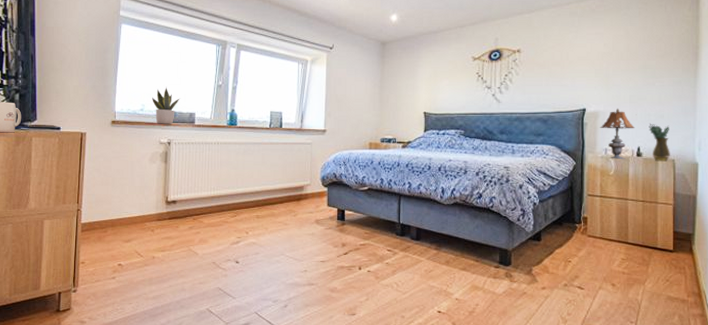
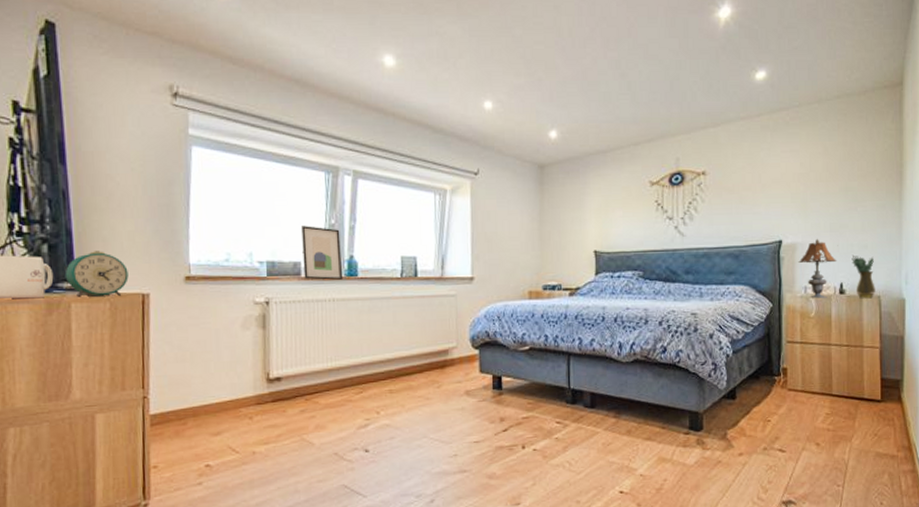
alarm clock: none [30,100,72,134] -> present [66,251,129,297]
potted plant: present [152,86,180,125] -> none [240,228,279,280]
picture frame: none [196,85,226,128] -> present [301,226,344,280]

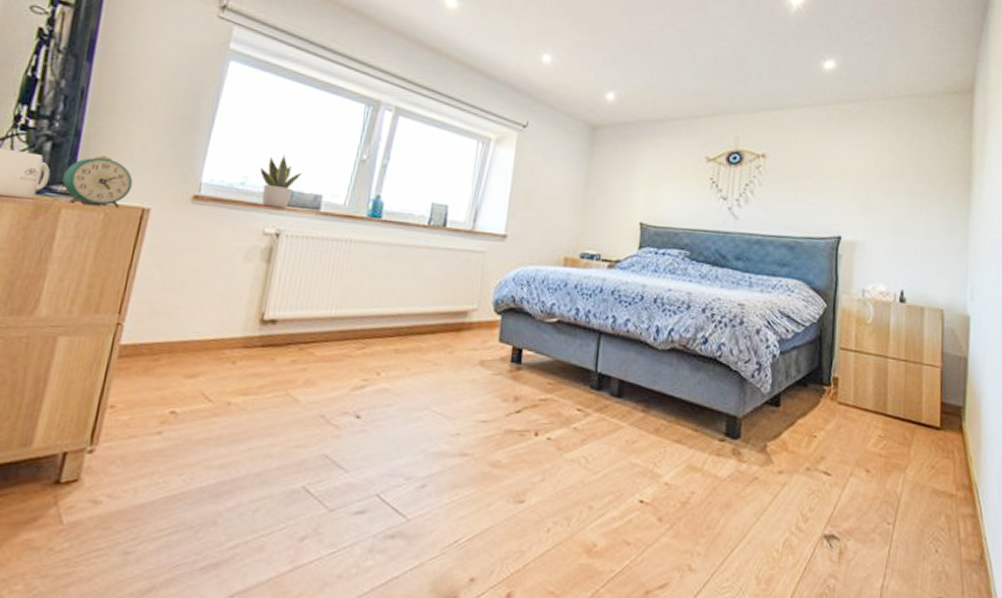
potted plant: none [240,228,279,280] -> present [260,154,303,210]
picture frame: present [301,226,344,280] -> none [323,157,371,220]
table lamp: present [798,238,836,299] -> none [857,239,898,305]
vase: present [851,254,875,299] -> none [914,261,938,311]

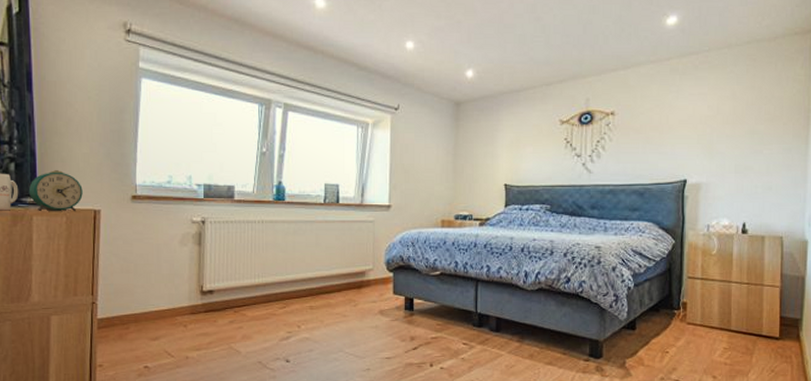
potted plant: present [260,154,303,210] -> none [181,154,216,201]

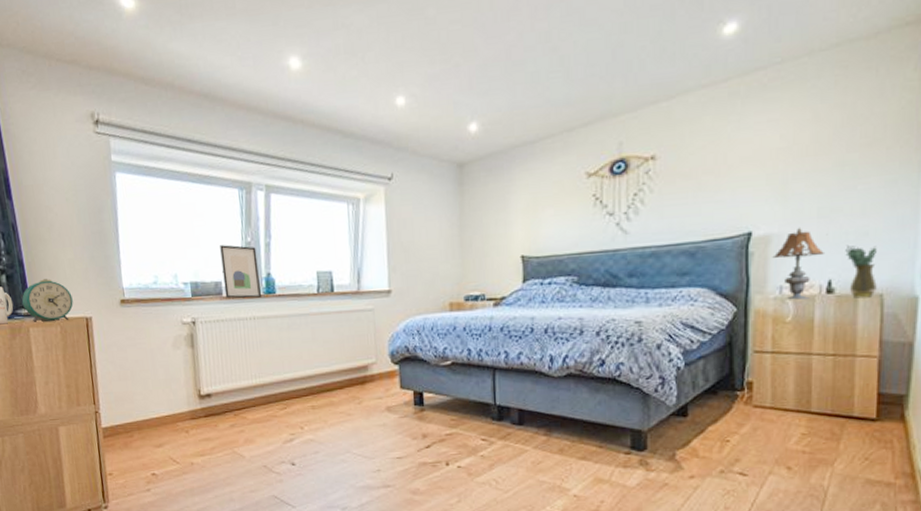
picture frame: none [235,153,272,203] -> present [220,245,262,299]
table lamp: none [702,179,740,237] -> present [772,227,824,300]
vase: none [755,196,778,239] -> present [845,244,877,299]

